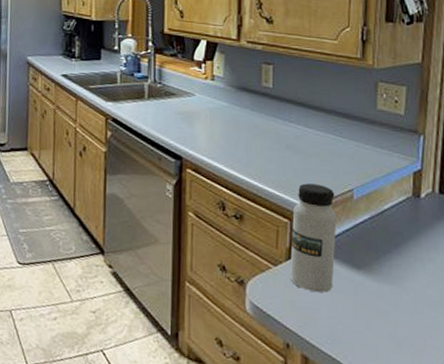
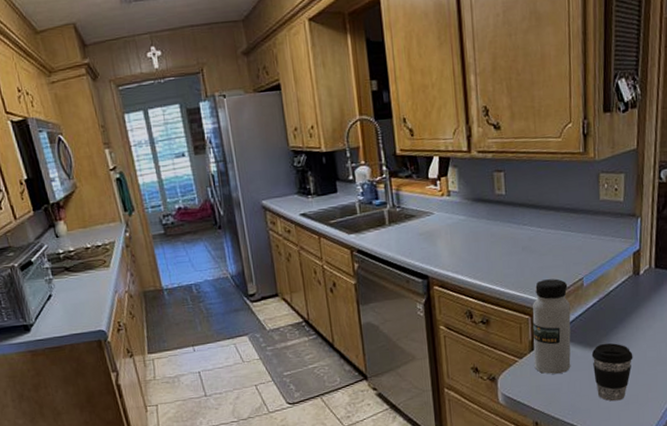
coffee cup: none [358,267,409,340] -> present [591,343,633,402]

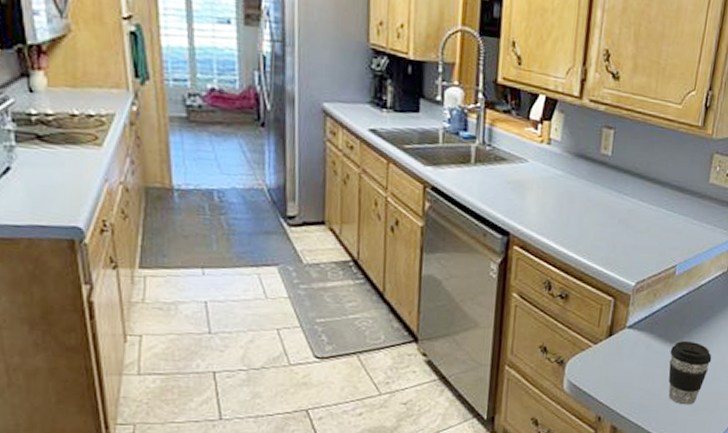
water bottle: present [532,278,571,375] -> none [608,260,659,368]

